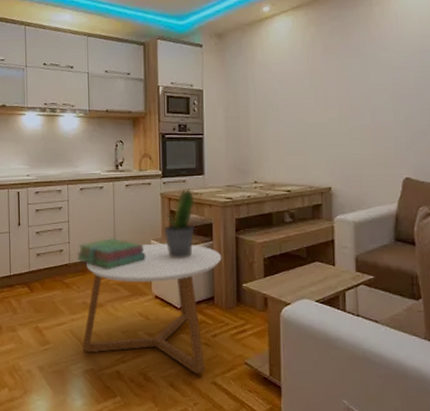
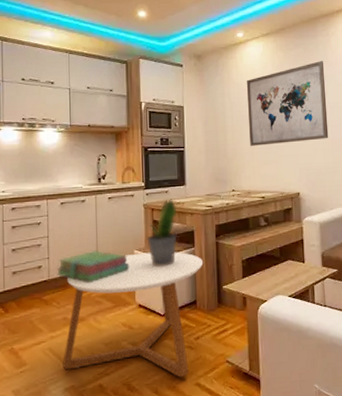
wall art: none [273,36,368,134] -> present [247,61,329,146]

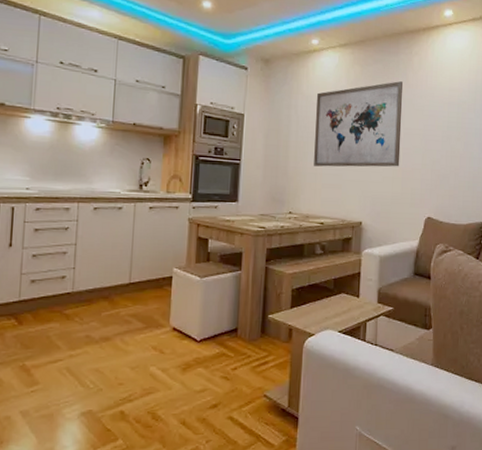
stack of books: present [57,249,129,283] -> none [83,263,166,299]
coffee table: present [63,252,204,378] -> none [81,271,250,410]
potted plant: present [146,199,178,267] -> none [187,215,226,288]

